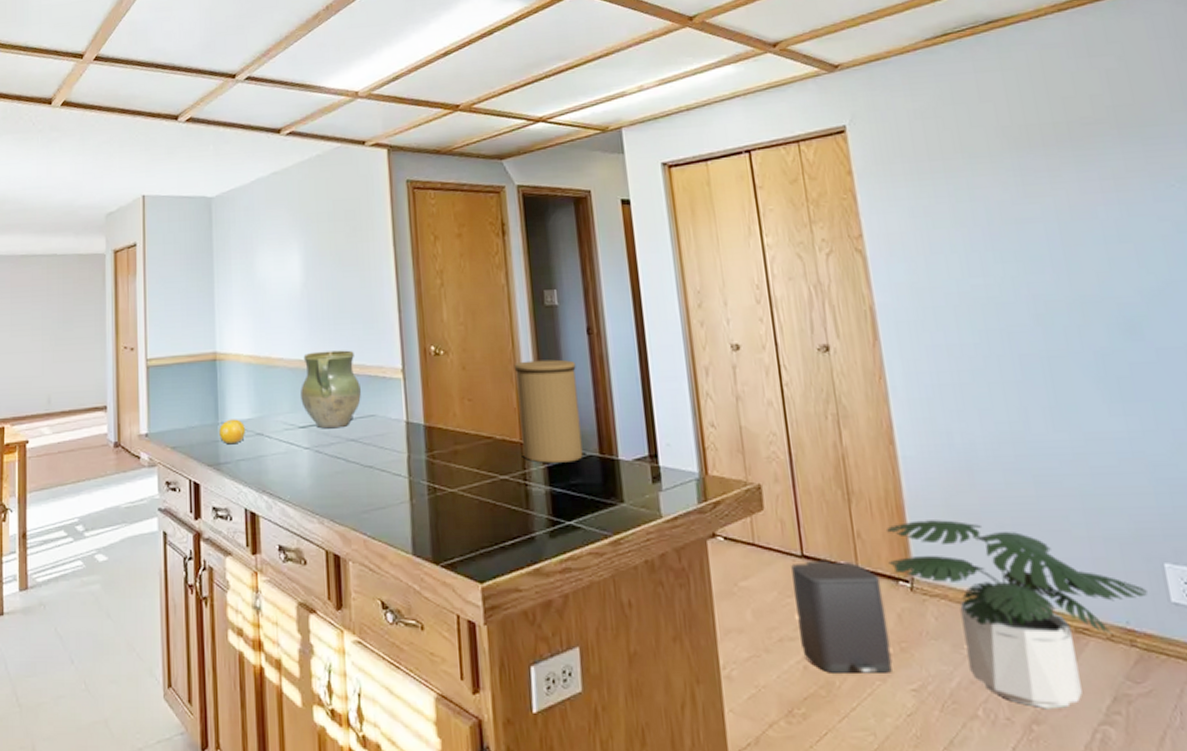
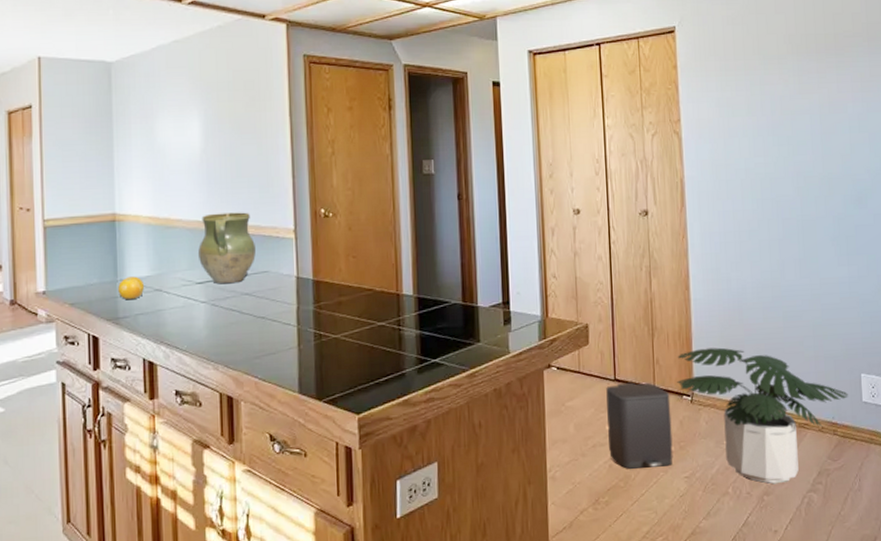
canister: present [514,359,583,463] -> none [394,221,449,311]

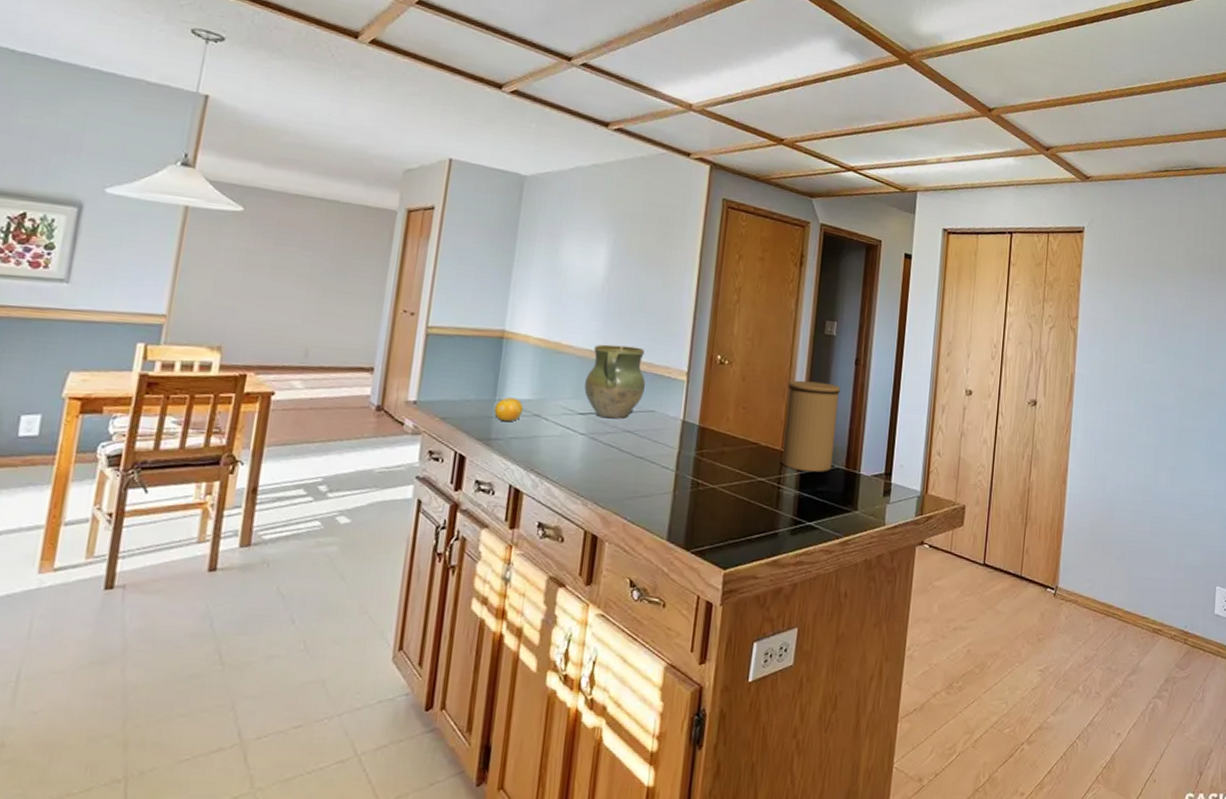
canister: none [394,221,449,311] -> present [781,380,841,472]
pedal bin: present [606,382,673,469] -> none [969,568,1035,657]
potted plant: present [677,347,848,484] -> none [1043,543,1202,687]

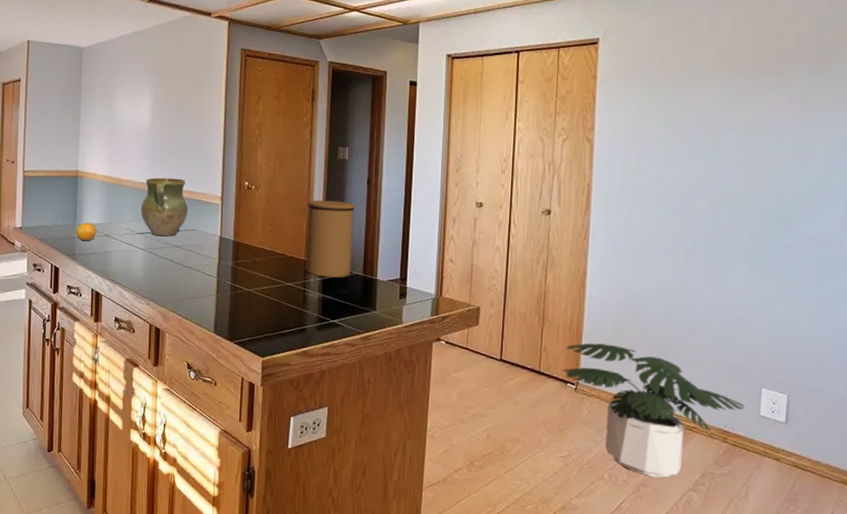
potted plant: none [1043,543,1202,687] -> present [563,343,745,478]

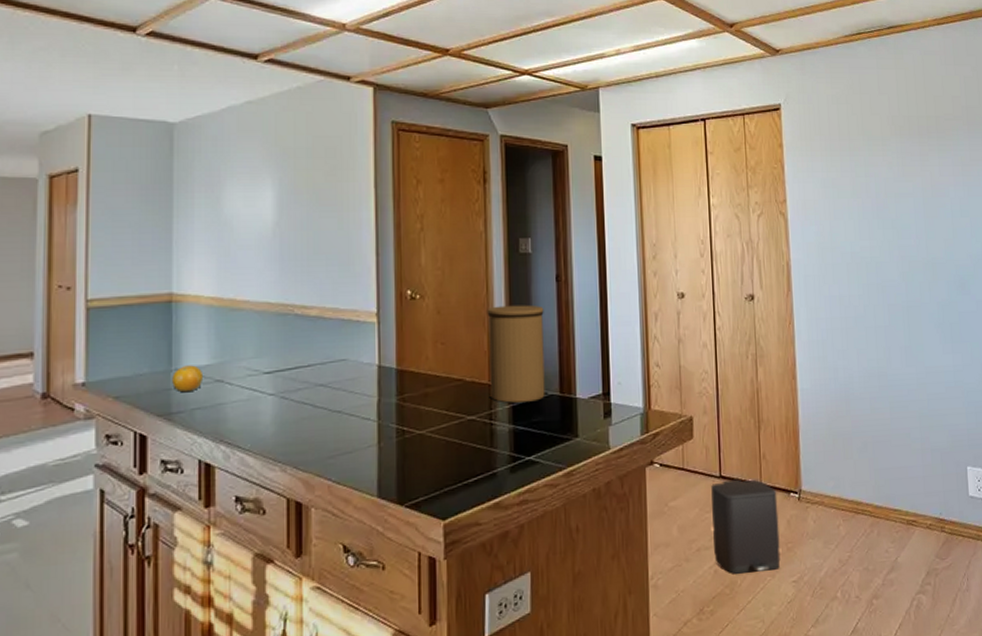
ceramic jug: present [141,177,188,237] -> none [268,293,332,374]
pedal bin: none [488,363,554,444] -> present [711,479,781,574]
potted plant: present [563,343,745,478] -> none [784,440,955,587]

